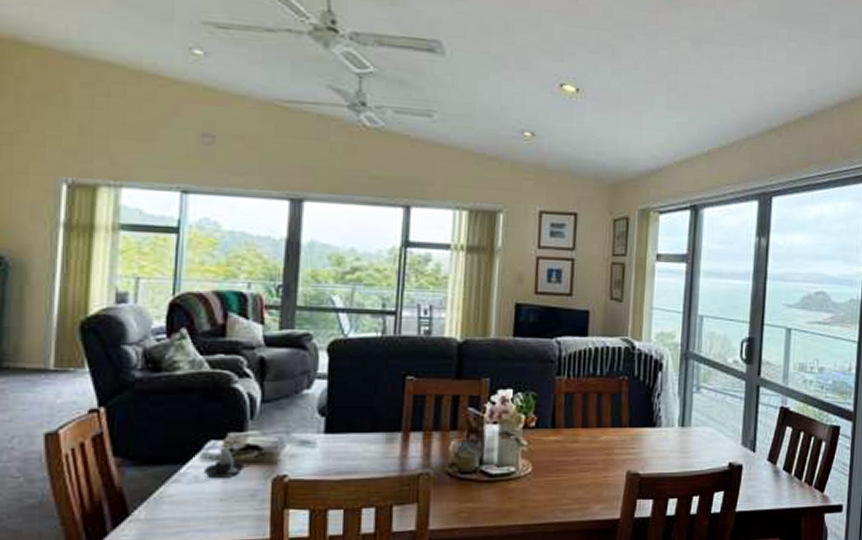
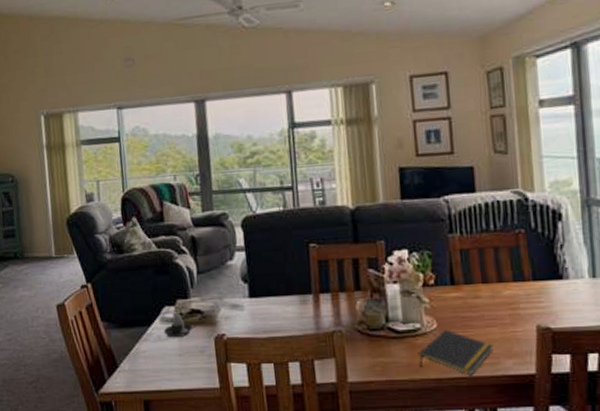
notepad: none [509,473,584,521] -> present [419,329,494,376]

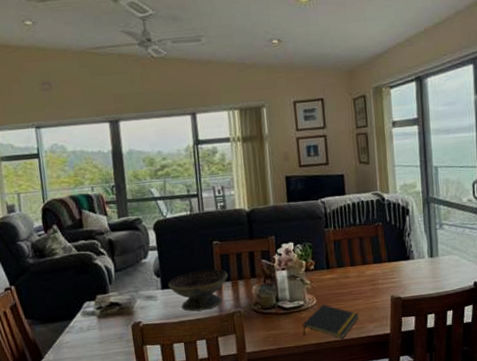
candle: present [163,309,197,337] -> none [84,303,116,328]
decorative bowl: none [256,277,327,327] -> present [168,269,228,312]

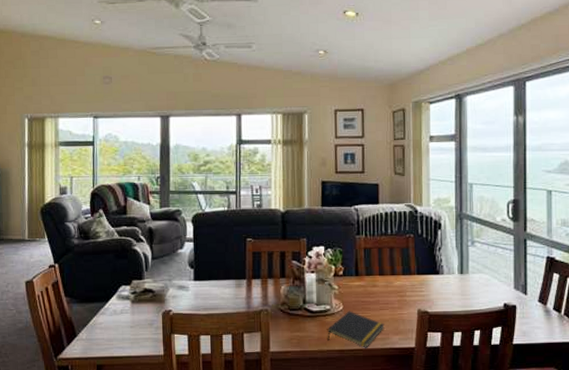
decorative bowl: present [168,269,228,312] -> none [200,265,258,305]

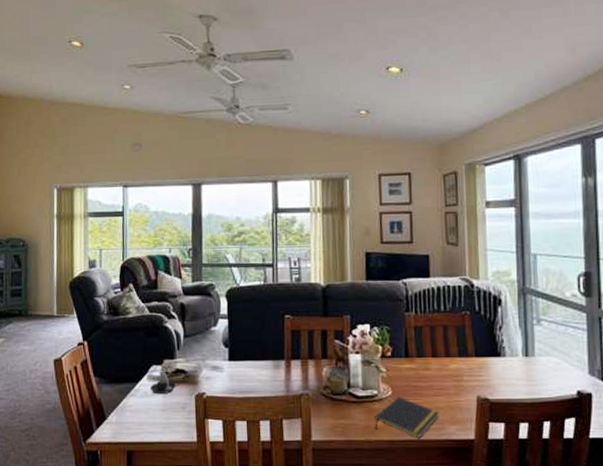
candle: none [118,288,148,312] -> present [149,368,180,393]

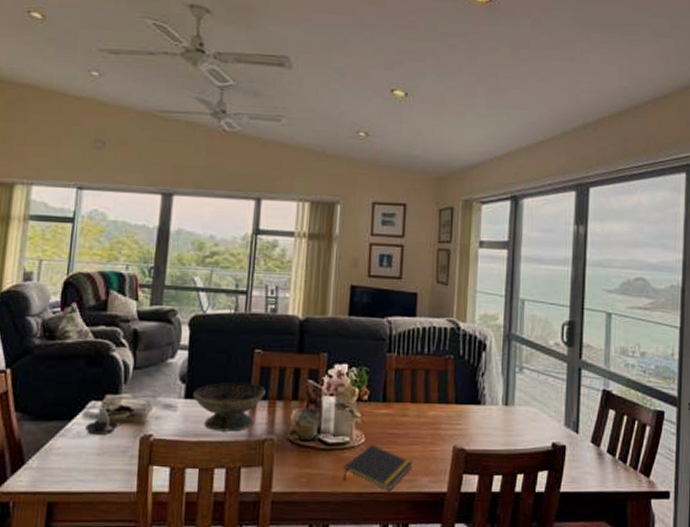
decorative bowl: none [235,344,298,388] -> present [193,382,266,432]

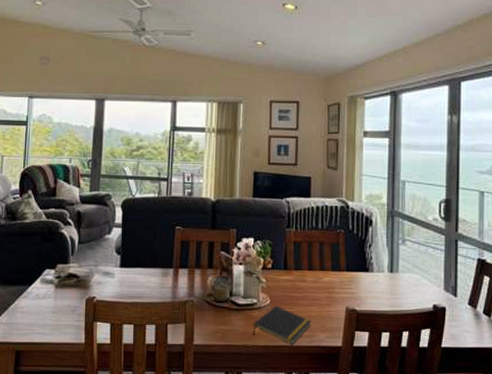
candle: present [84,405,123,434] -> none [42,272,72,296]
decorative bowl: present [193,382,266,432] -> none [127,253,186,294]

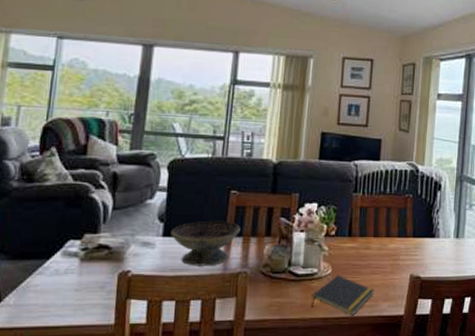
decorative bowl: none [127,253,186,294] -> present [171,220,241,266]

